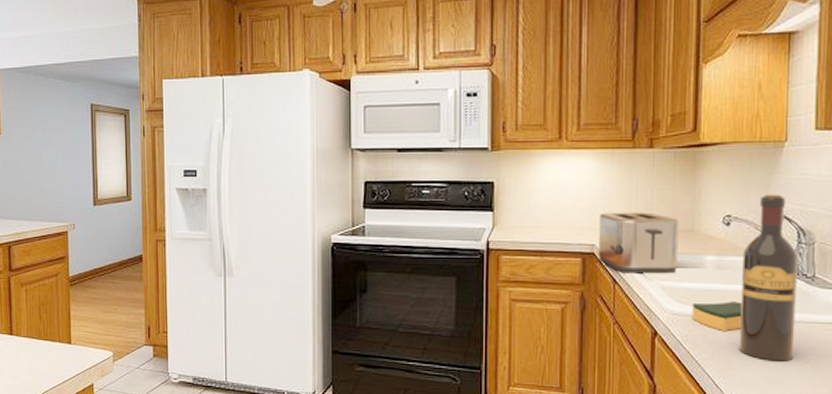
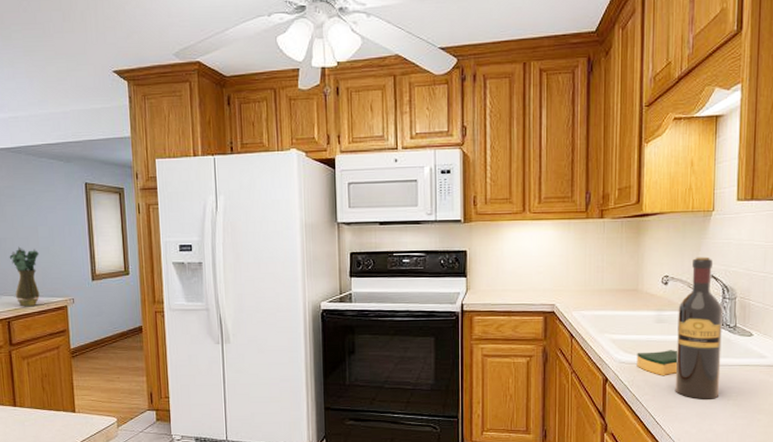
vase: none [13,169,42,232] -> present [9,246,40,307]
toaster: present [599,212,680,274] -> none [558,275,626,329]

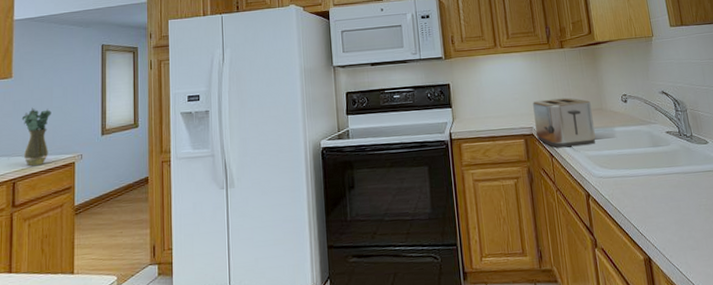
toaster: none [558,275,626,329] -> present [533,97,596,149]
sponge: present [636,350,678,377] -> none [611,161,650,188]
wine bottle: present [675,256,724,401] -> none [639,75,691,208]

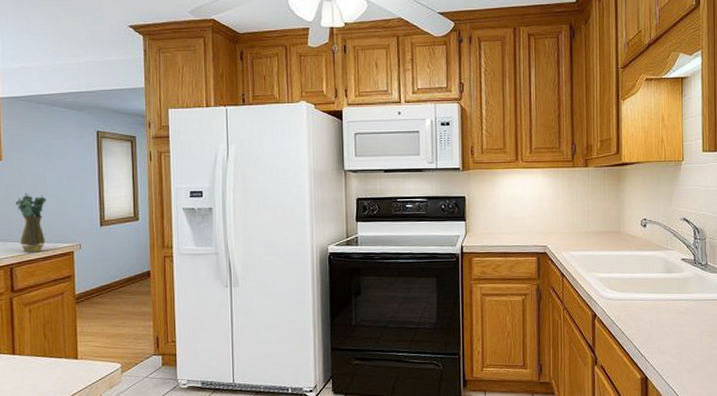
toaster: present [533,97,596,149] -> none [549,218,610,268]

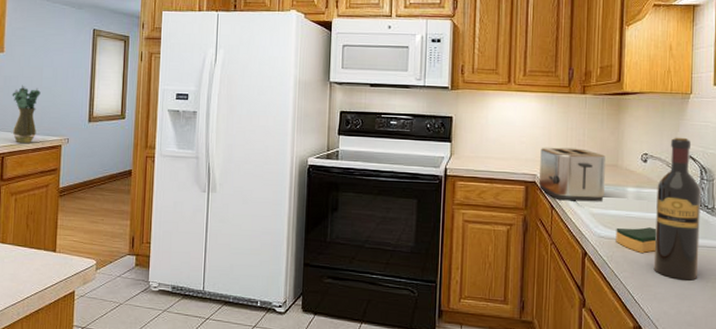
toaster: none [549,218,610,268] -> present [539,147,607,202]
sponge: none [621,286,658,311] -> present [616,227,657,254]
wine bottle: none [656,201,696,333] -> present [653,137,702,282]

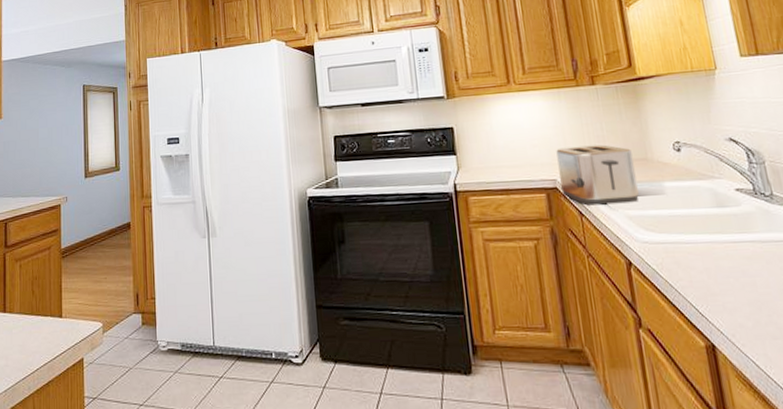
vase: present [12,85,41,144] -> none [11,148,38,208]
sponge: present [616,227,657,254] -> none [660,225,713,258]
wine bottle: present [653,137,702,282] -> none [698,118,771,286]

